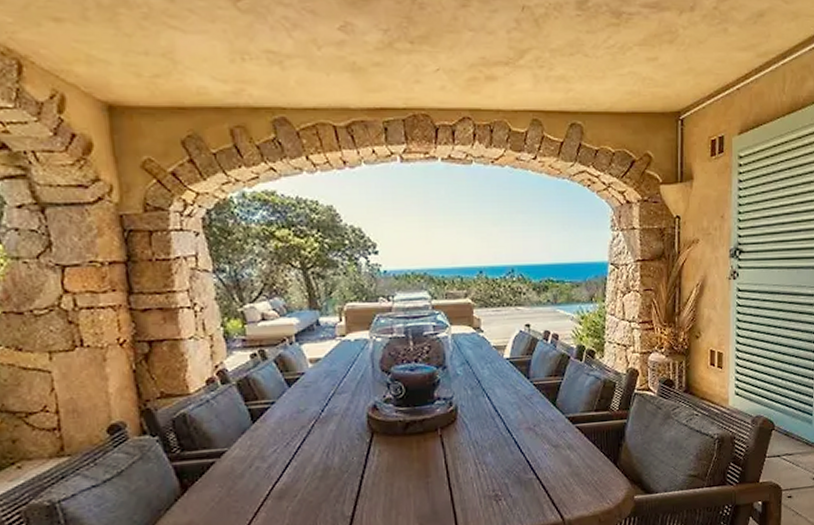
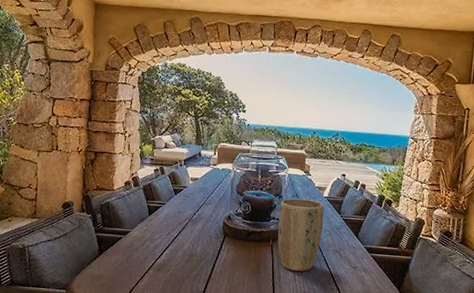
plant pot: none [445,364,509,465] -> present [277,198,324,272]

